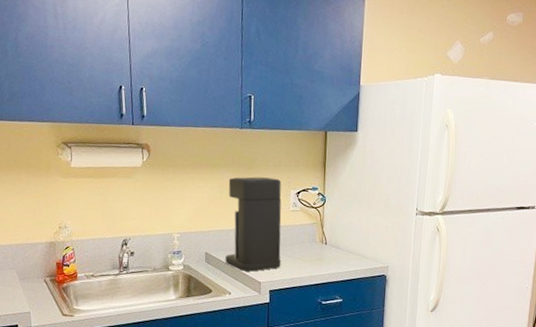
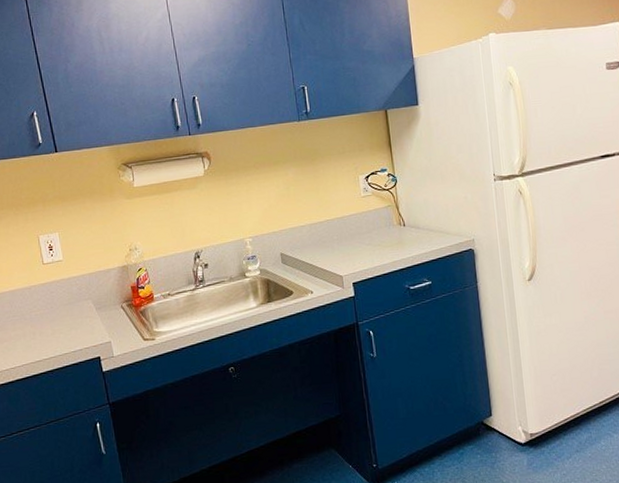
coffee maker: present [225,176,282,272] -> none [293,165,361,267]

